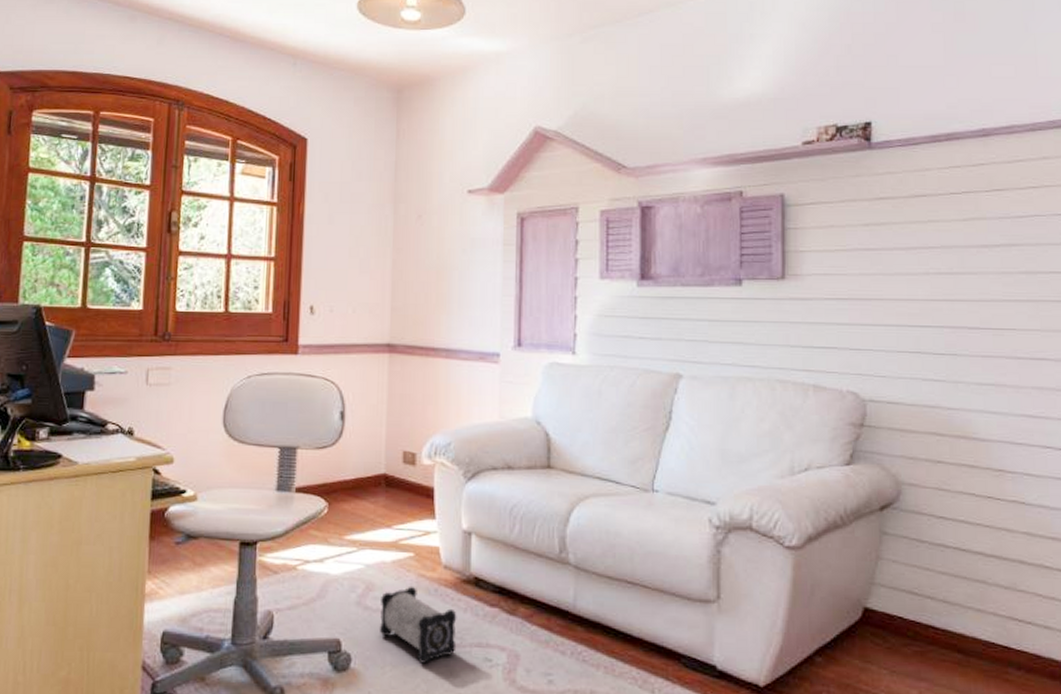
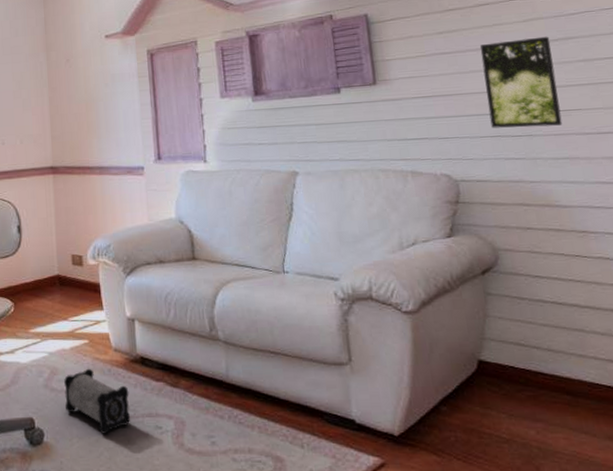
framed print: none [909,240,993,346] -> present [479,36,563,128]

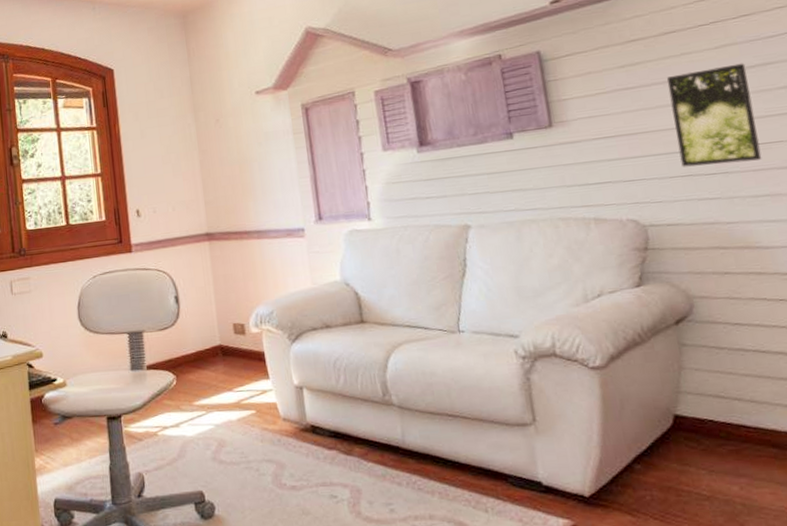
speaker: present [64,368,131,434] -> none [232,439,304,505]

